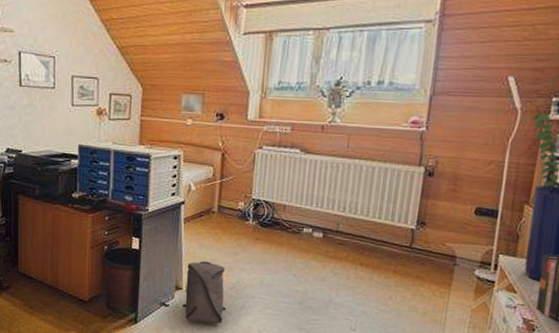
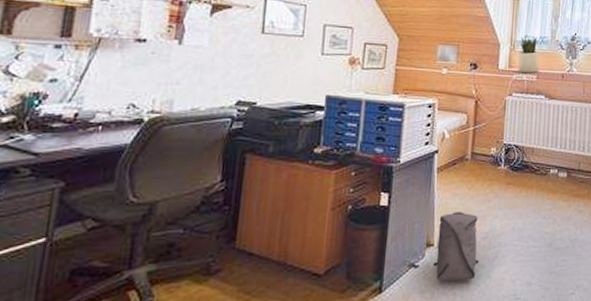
planter: none [268,83,296,125] -> present [517,37,540,74]

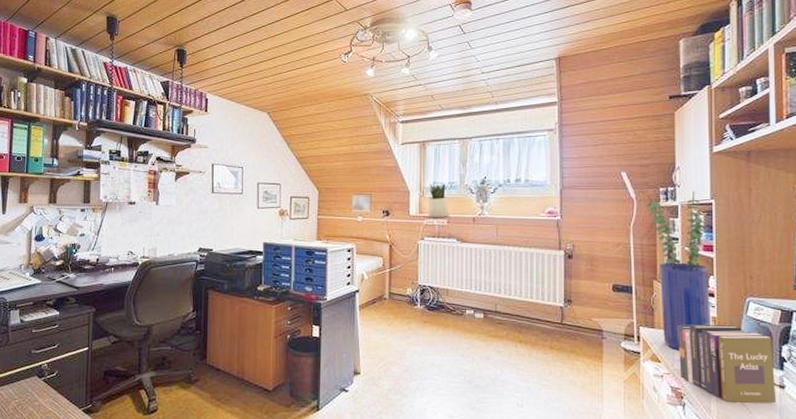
backpack: present [433,212,479,282] -> none [361,345,402,408]

